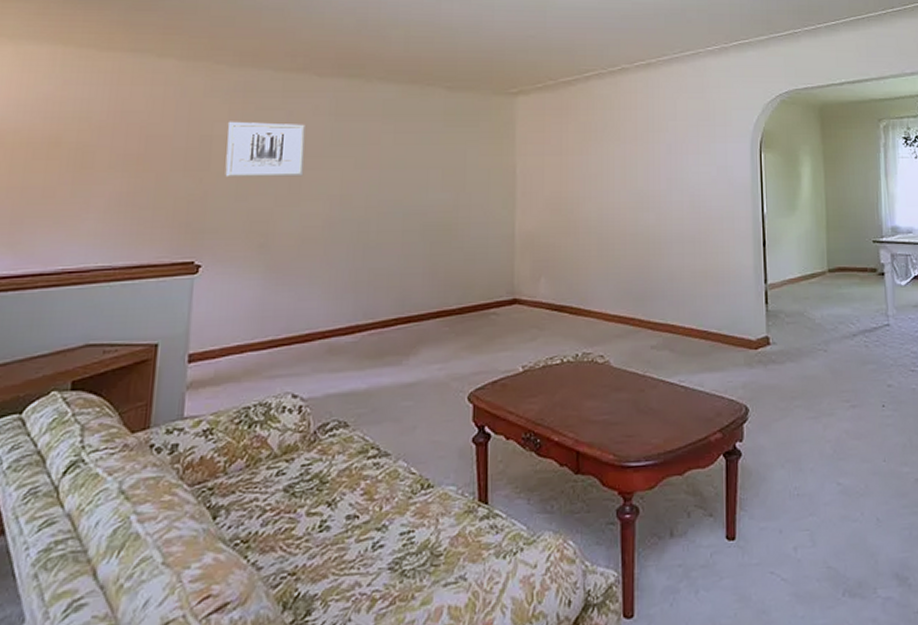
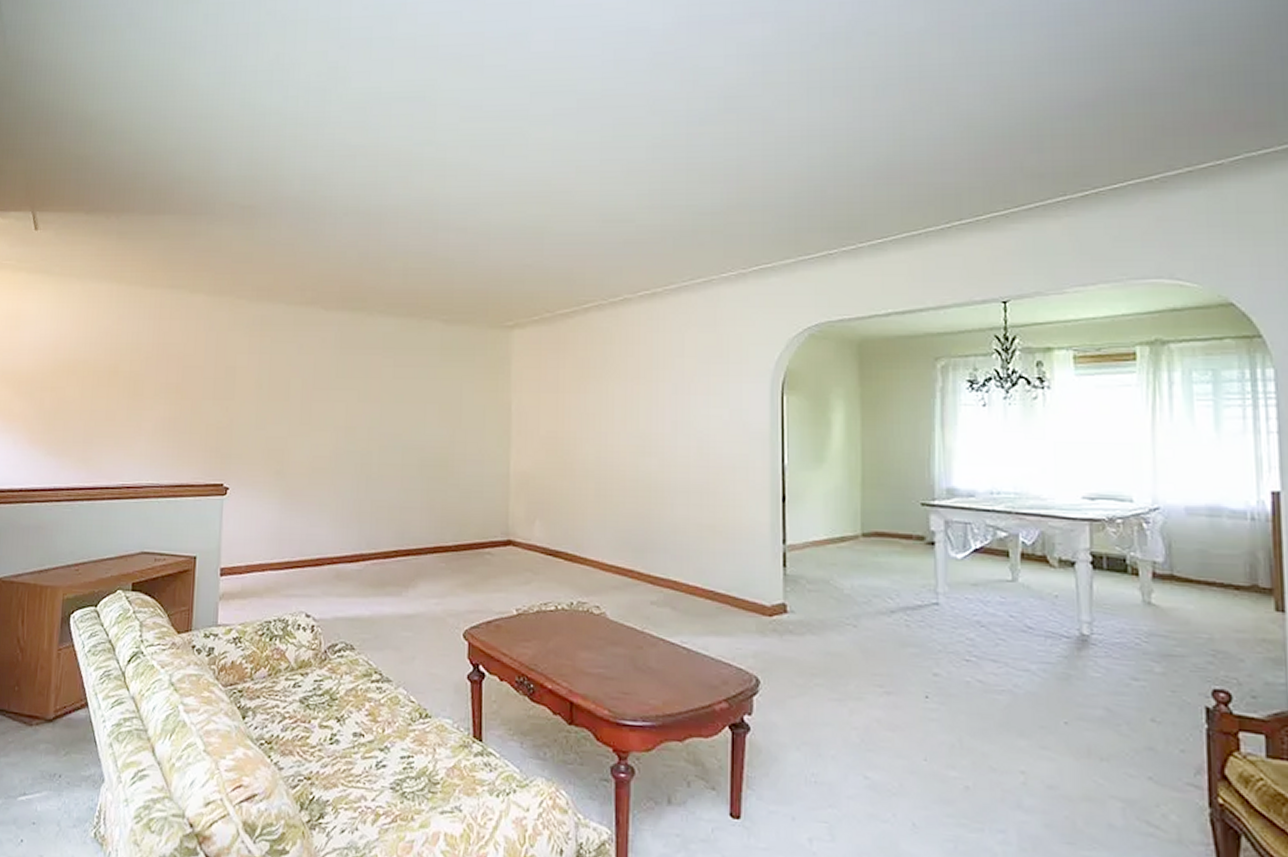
wall art: present [225,121,305,177] -> none [246,353,314,408]

